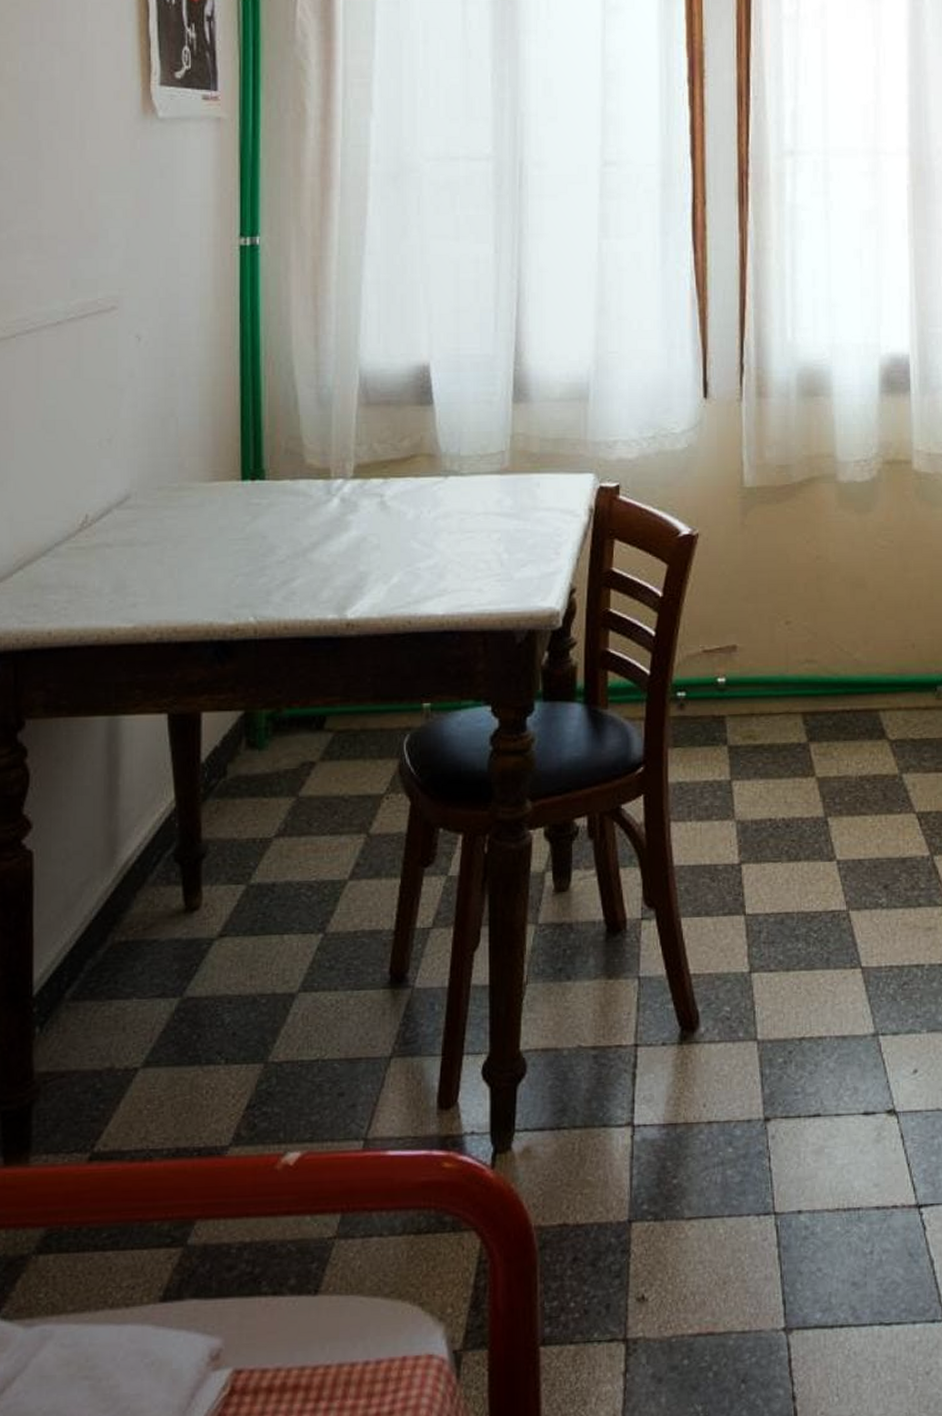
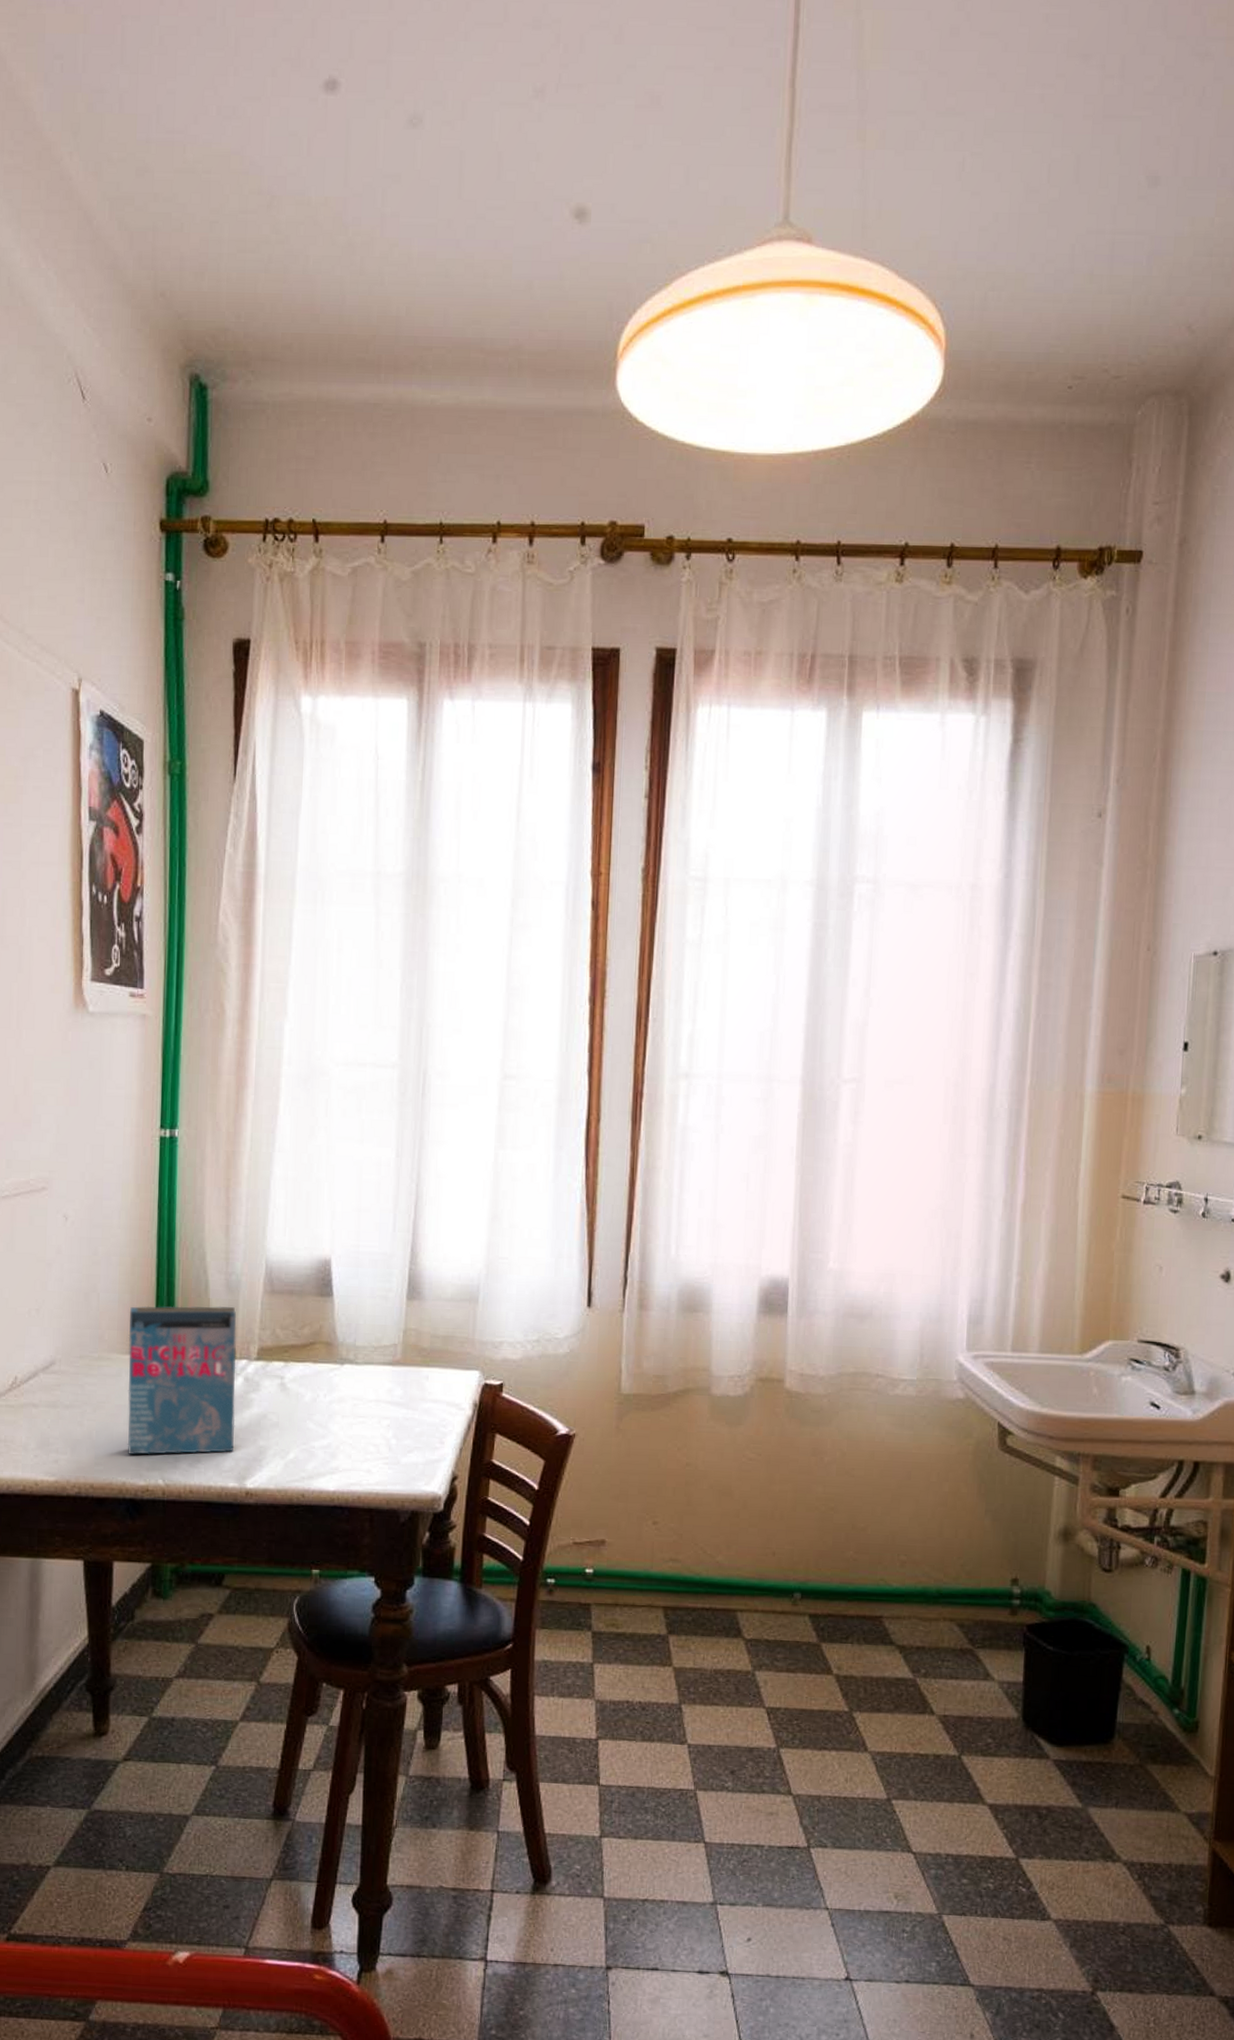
book: none [211,422,332,591] -> present [127,1306,237,1455]

